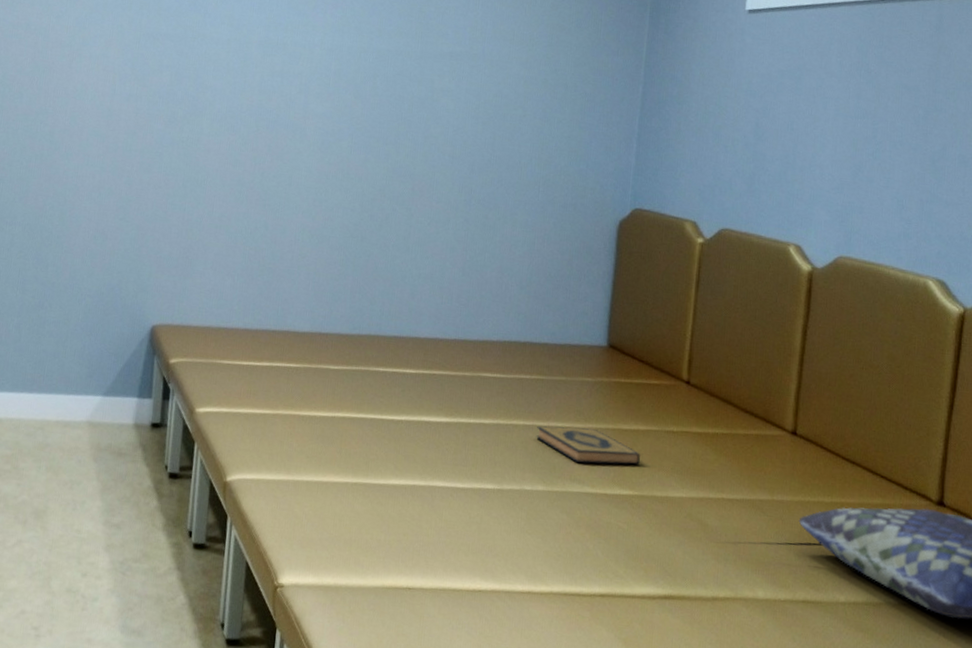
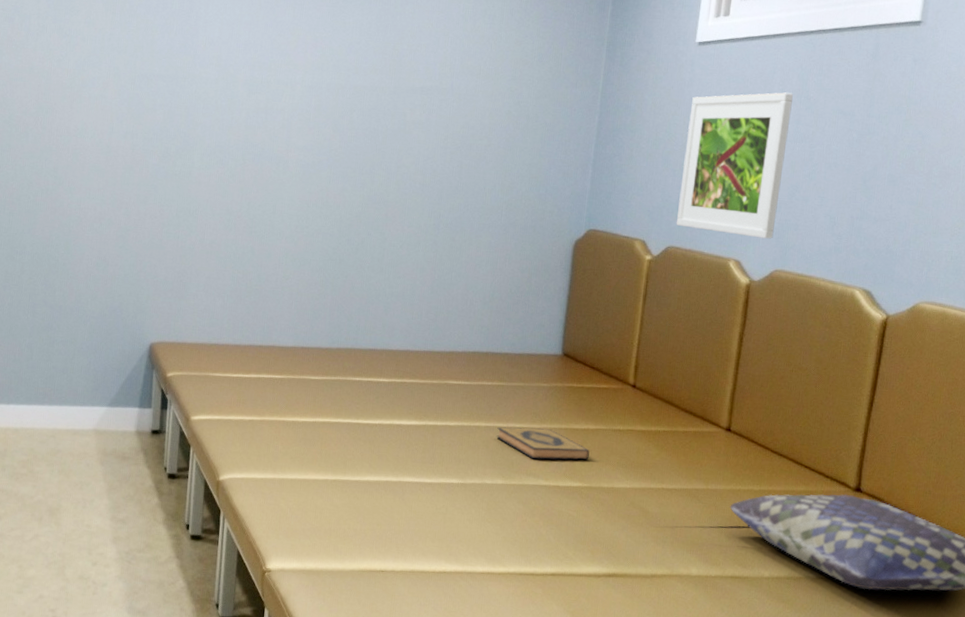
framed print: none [729,65,852,223] -> present [676,92,793,239]

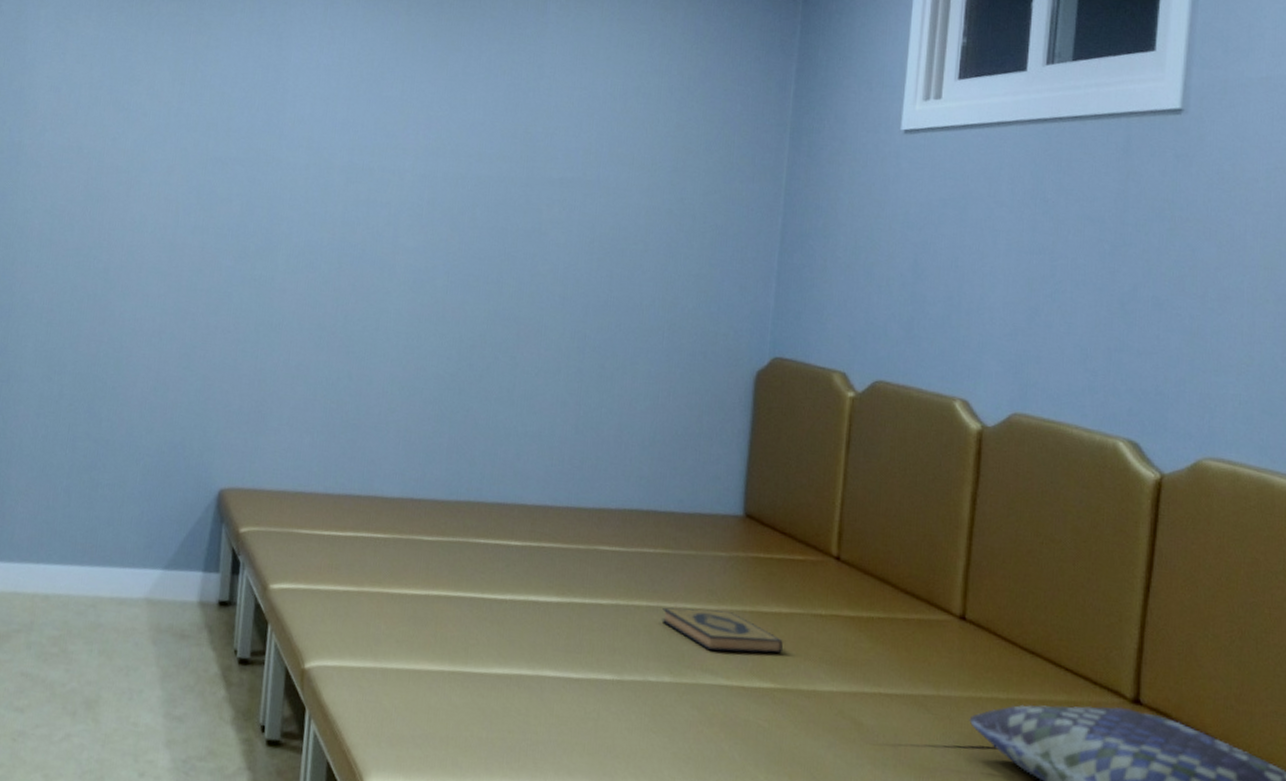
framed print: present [676,92,793,239] -> none [884,192,1026,374]

